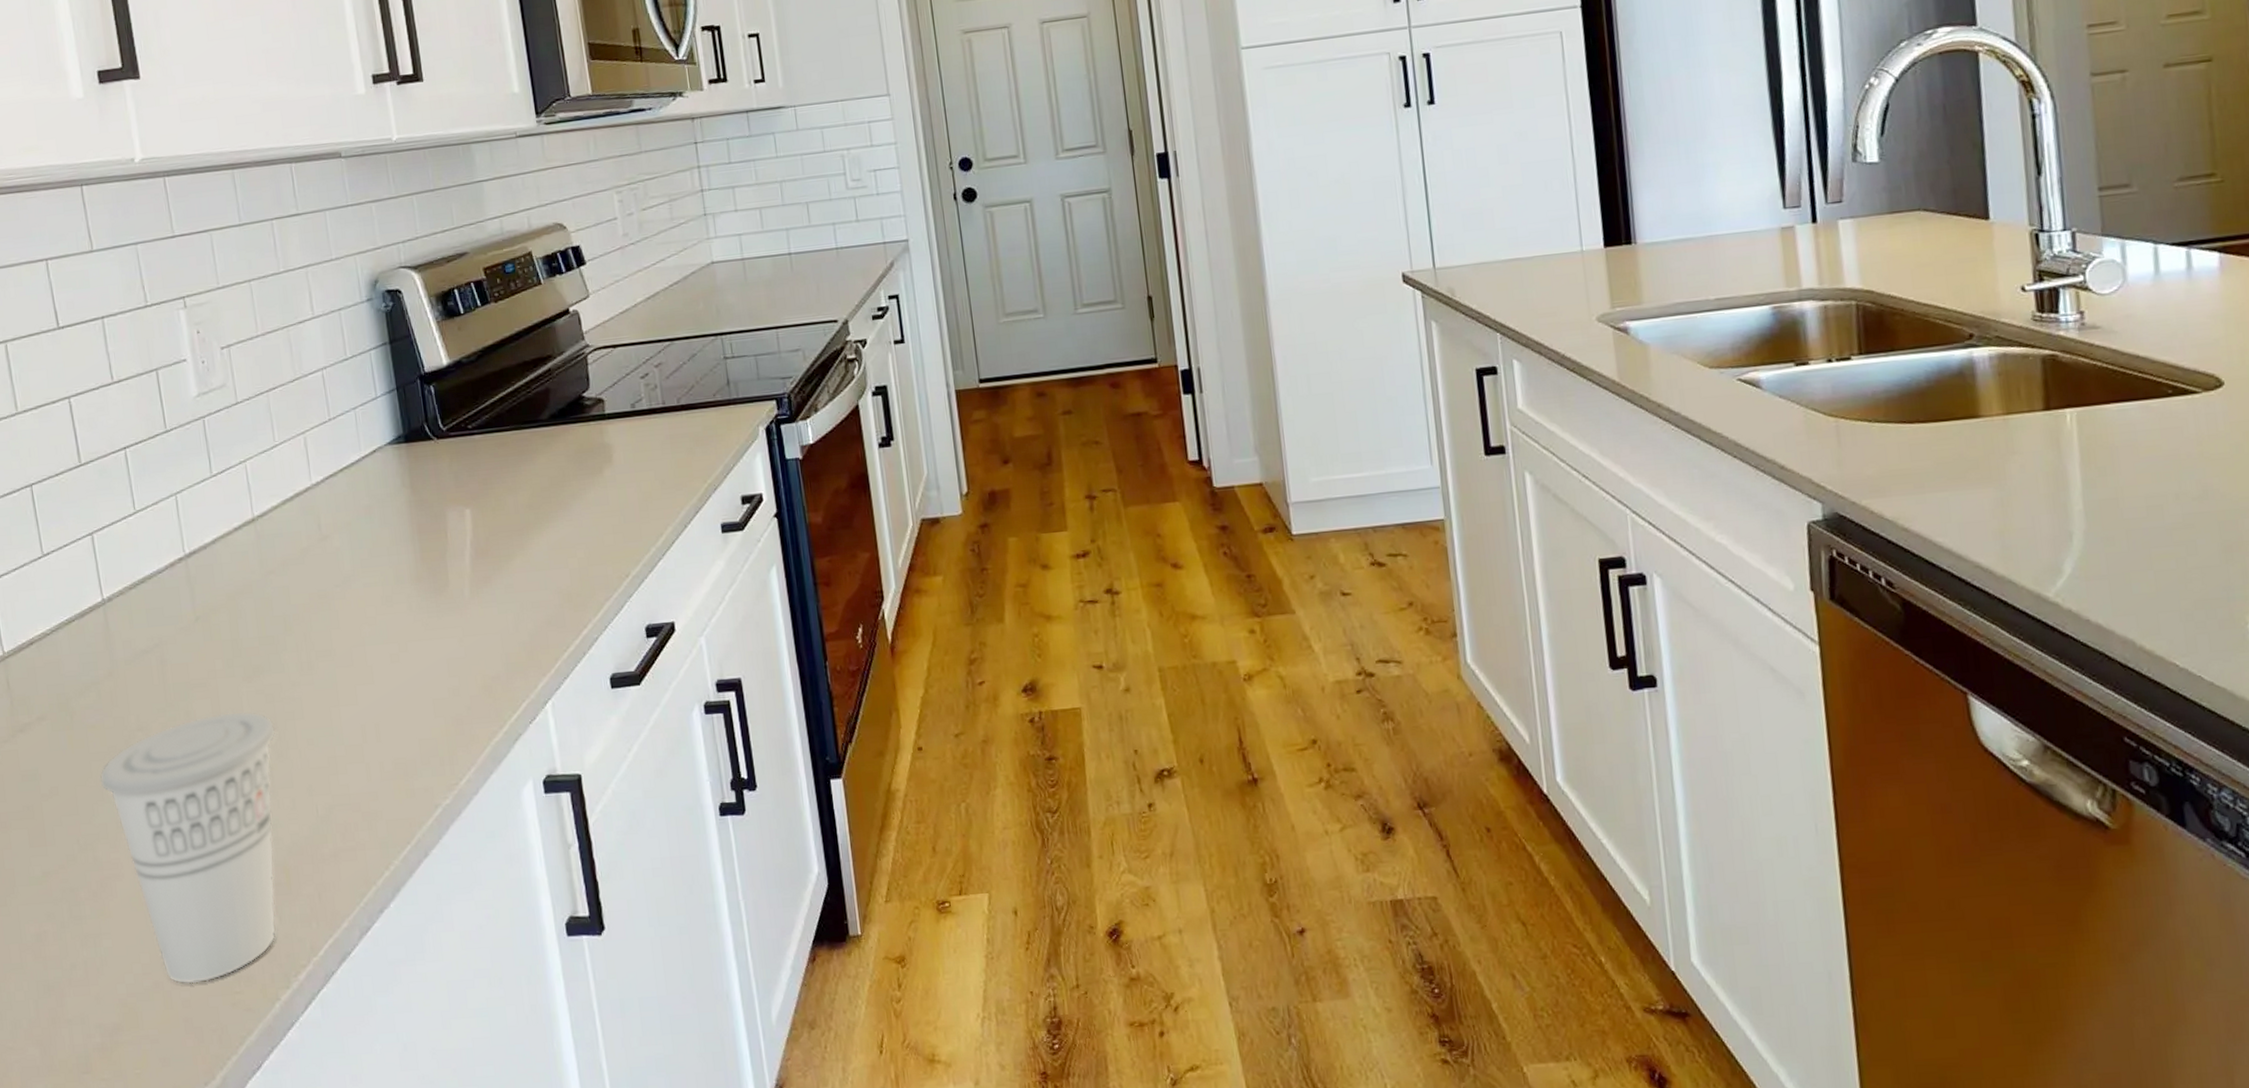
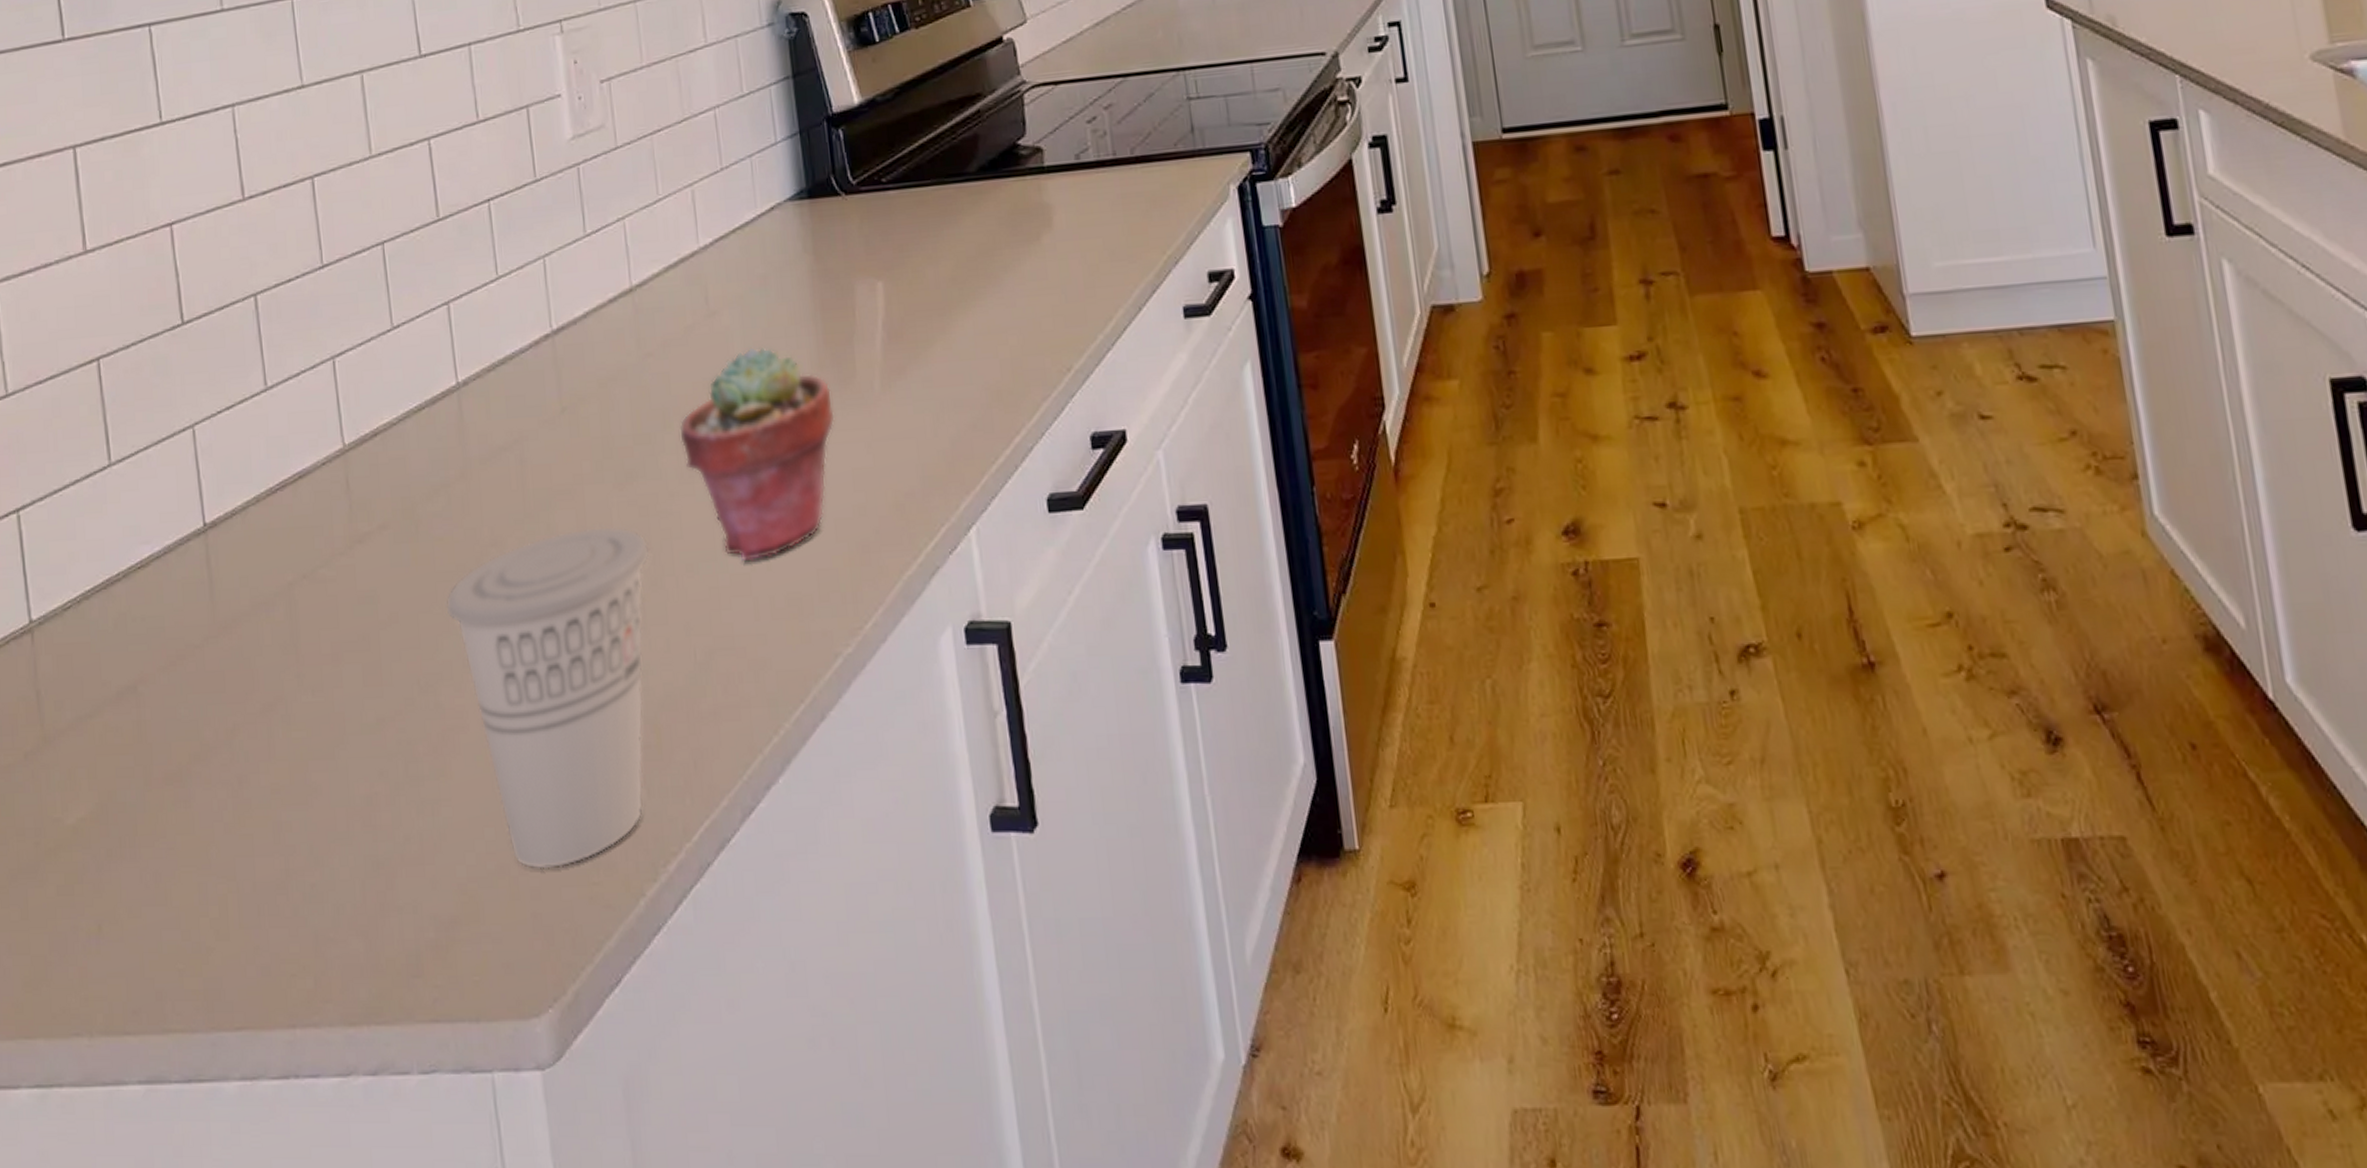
potted succulent: none [298,564,432,736] -> present [679,347,835,562]

